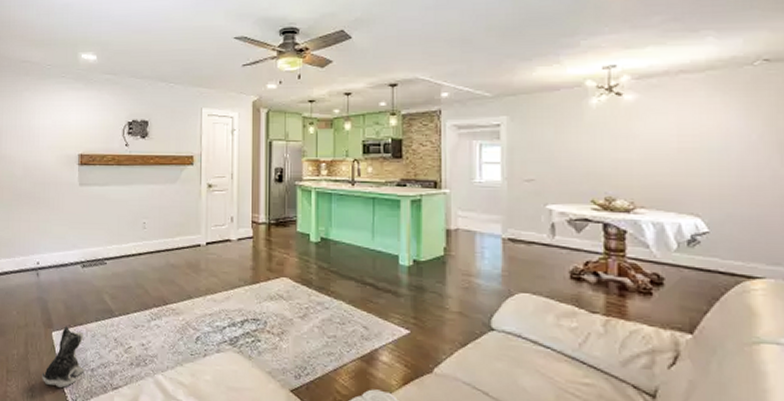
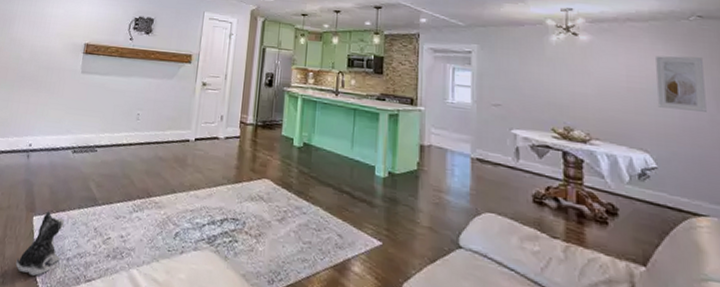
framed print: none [711,107,769,168] -> present [655,55,707,112]

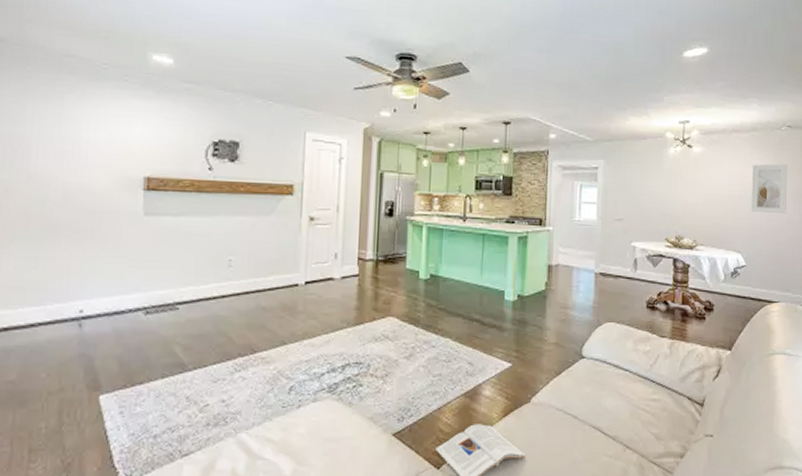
plush toy: present [15,211,65,276] -> none [82,387,145,462]

